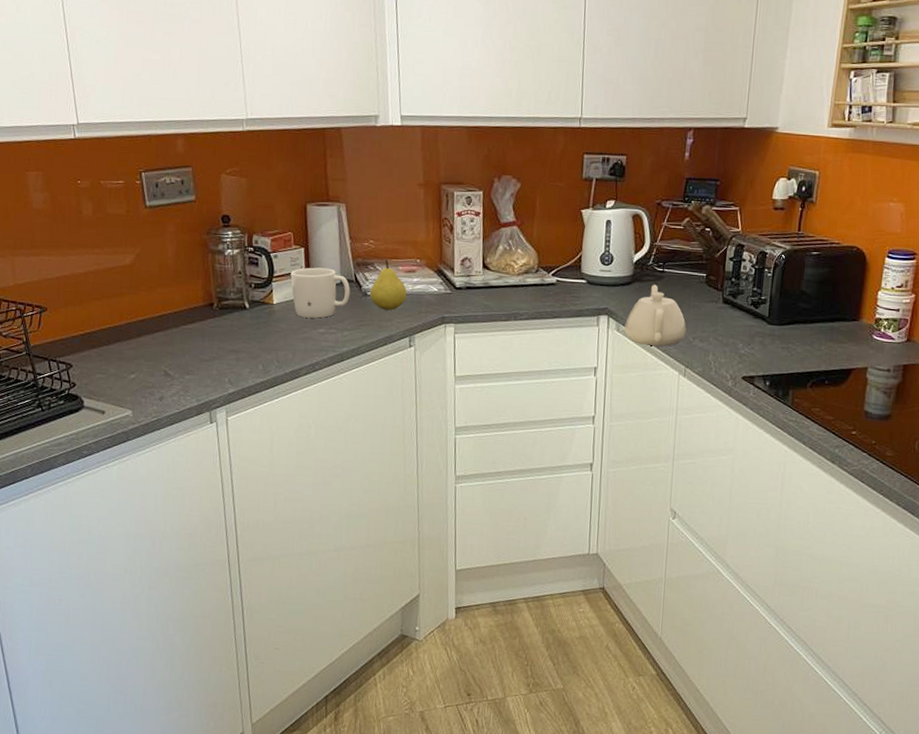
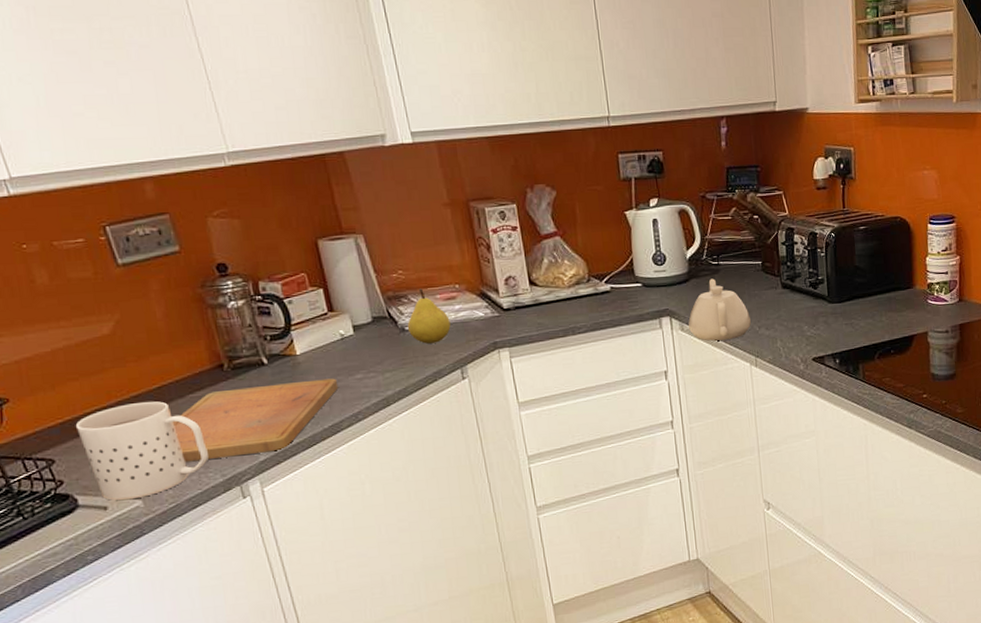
mug: none [92,326,190,409] -> present [75,401,210,501]
cutting board: none [166,326,303,387] -> present [173,378,339,462]
mug: present [290,267,351,319] -> none [311,307,386,365]

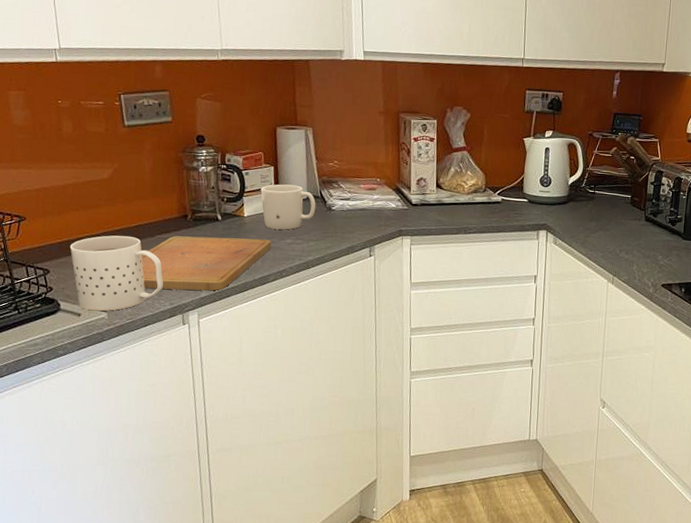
mug: none [311,307,386,365] -> present [260,184,316,230]
fruit: present [407,288,451,344] -> none [333,178,368,224]
teapot: present [688,278,751,341] -> none [561,204,614,258]

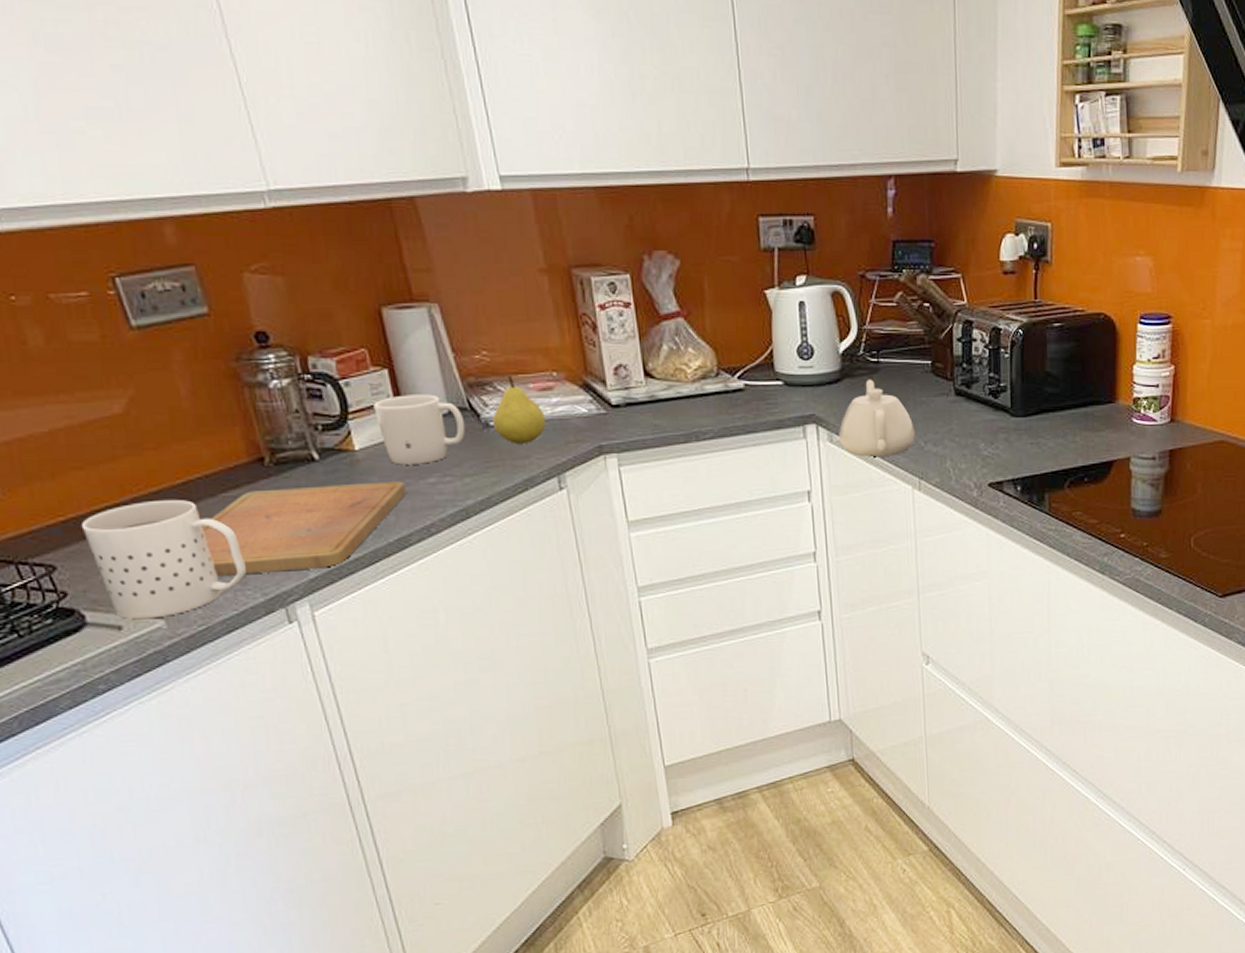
fruit: none [333,178,368,224] -> present [492,375,546,444]
teapot: none [561,204,614,258] -> present [839,379,915,457]

